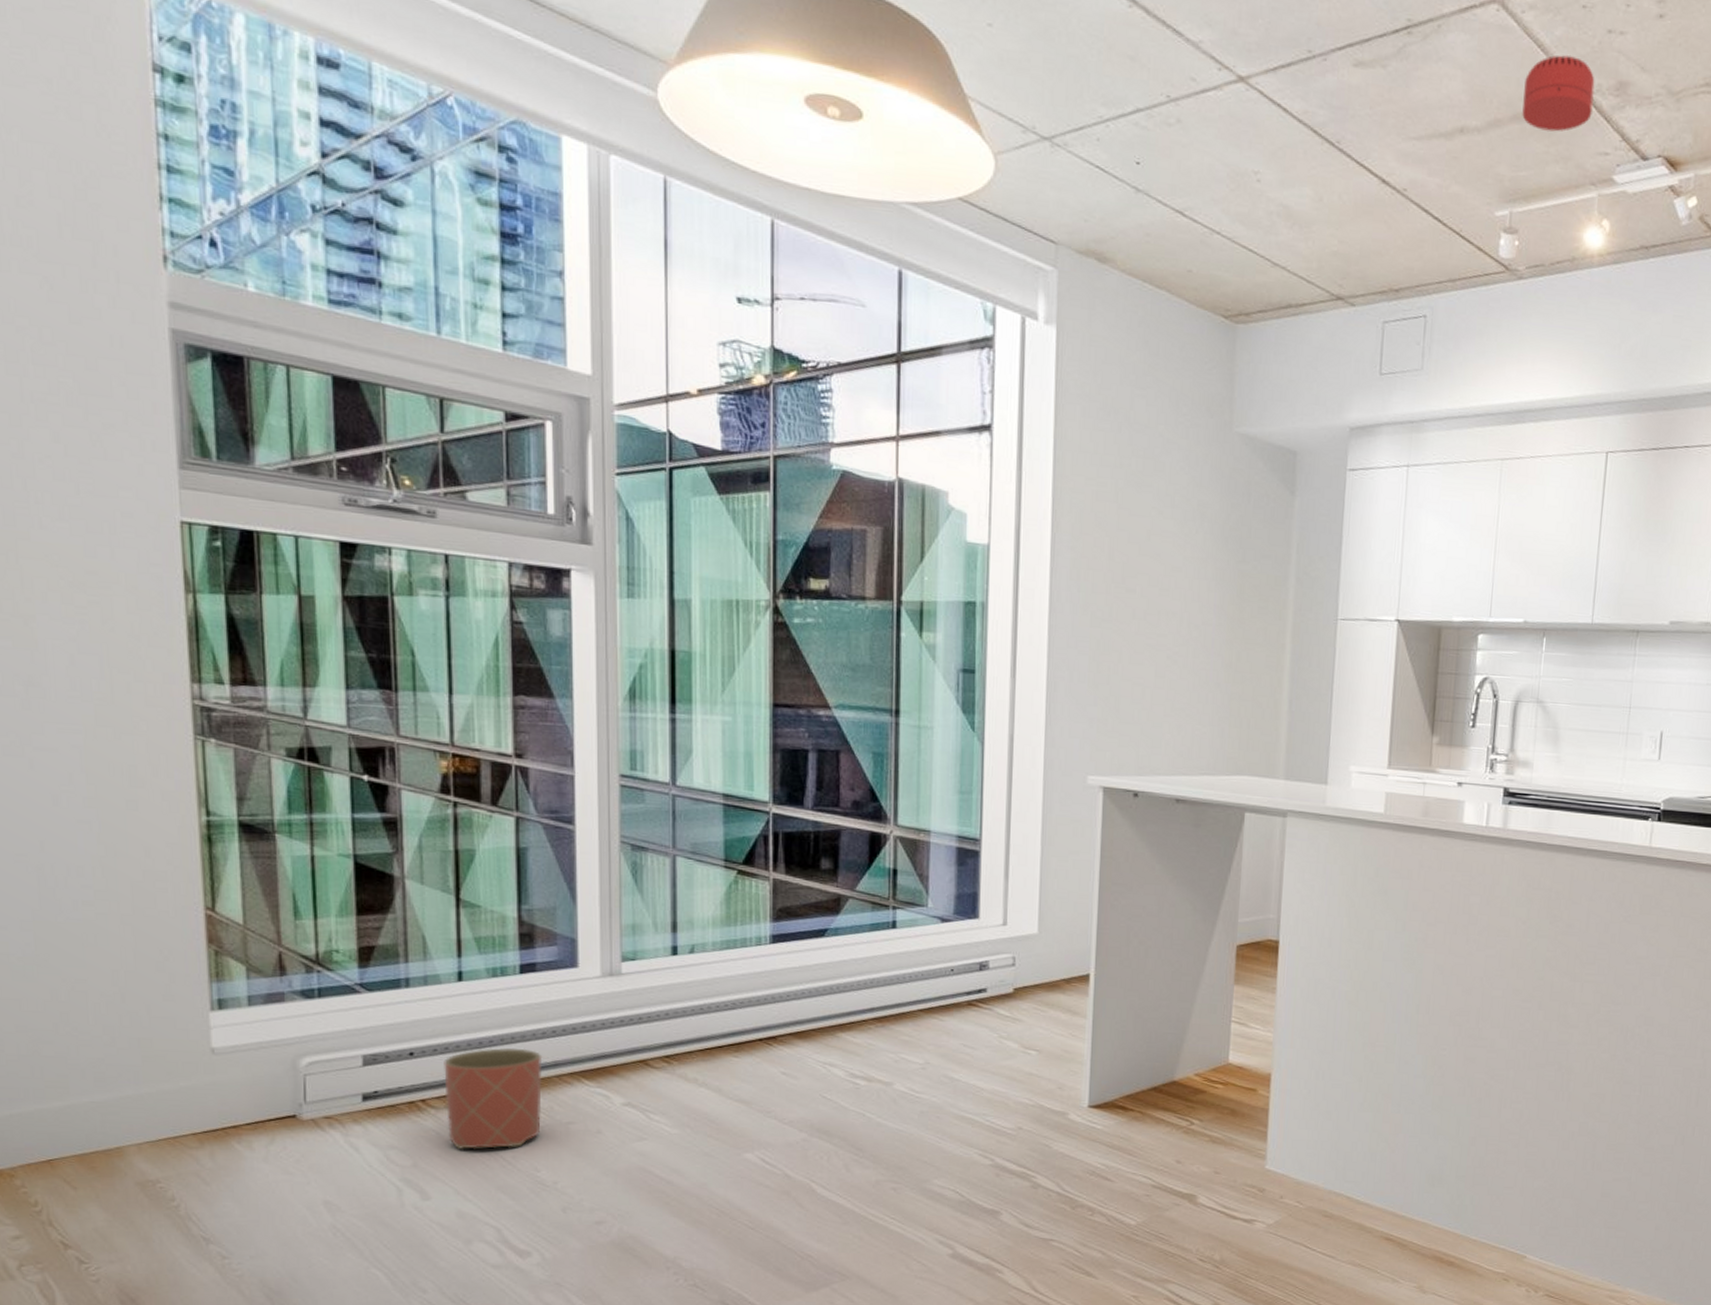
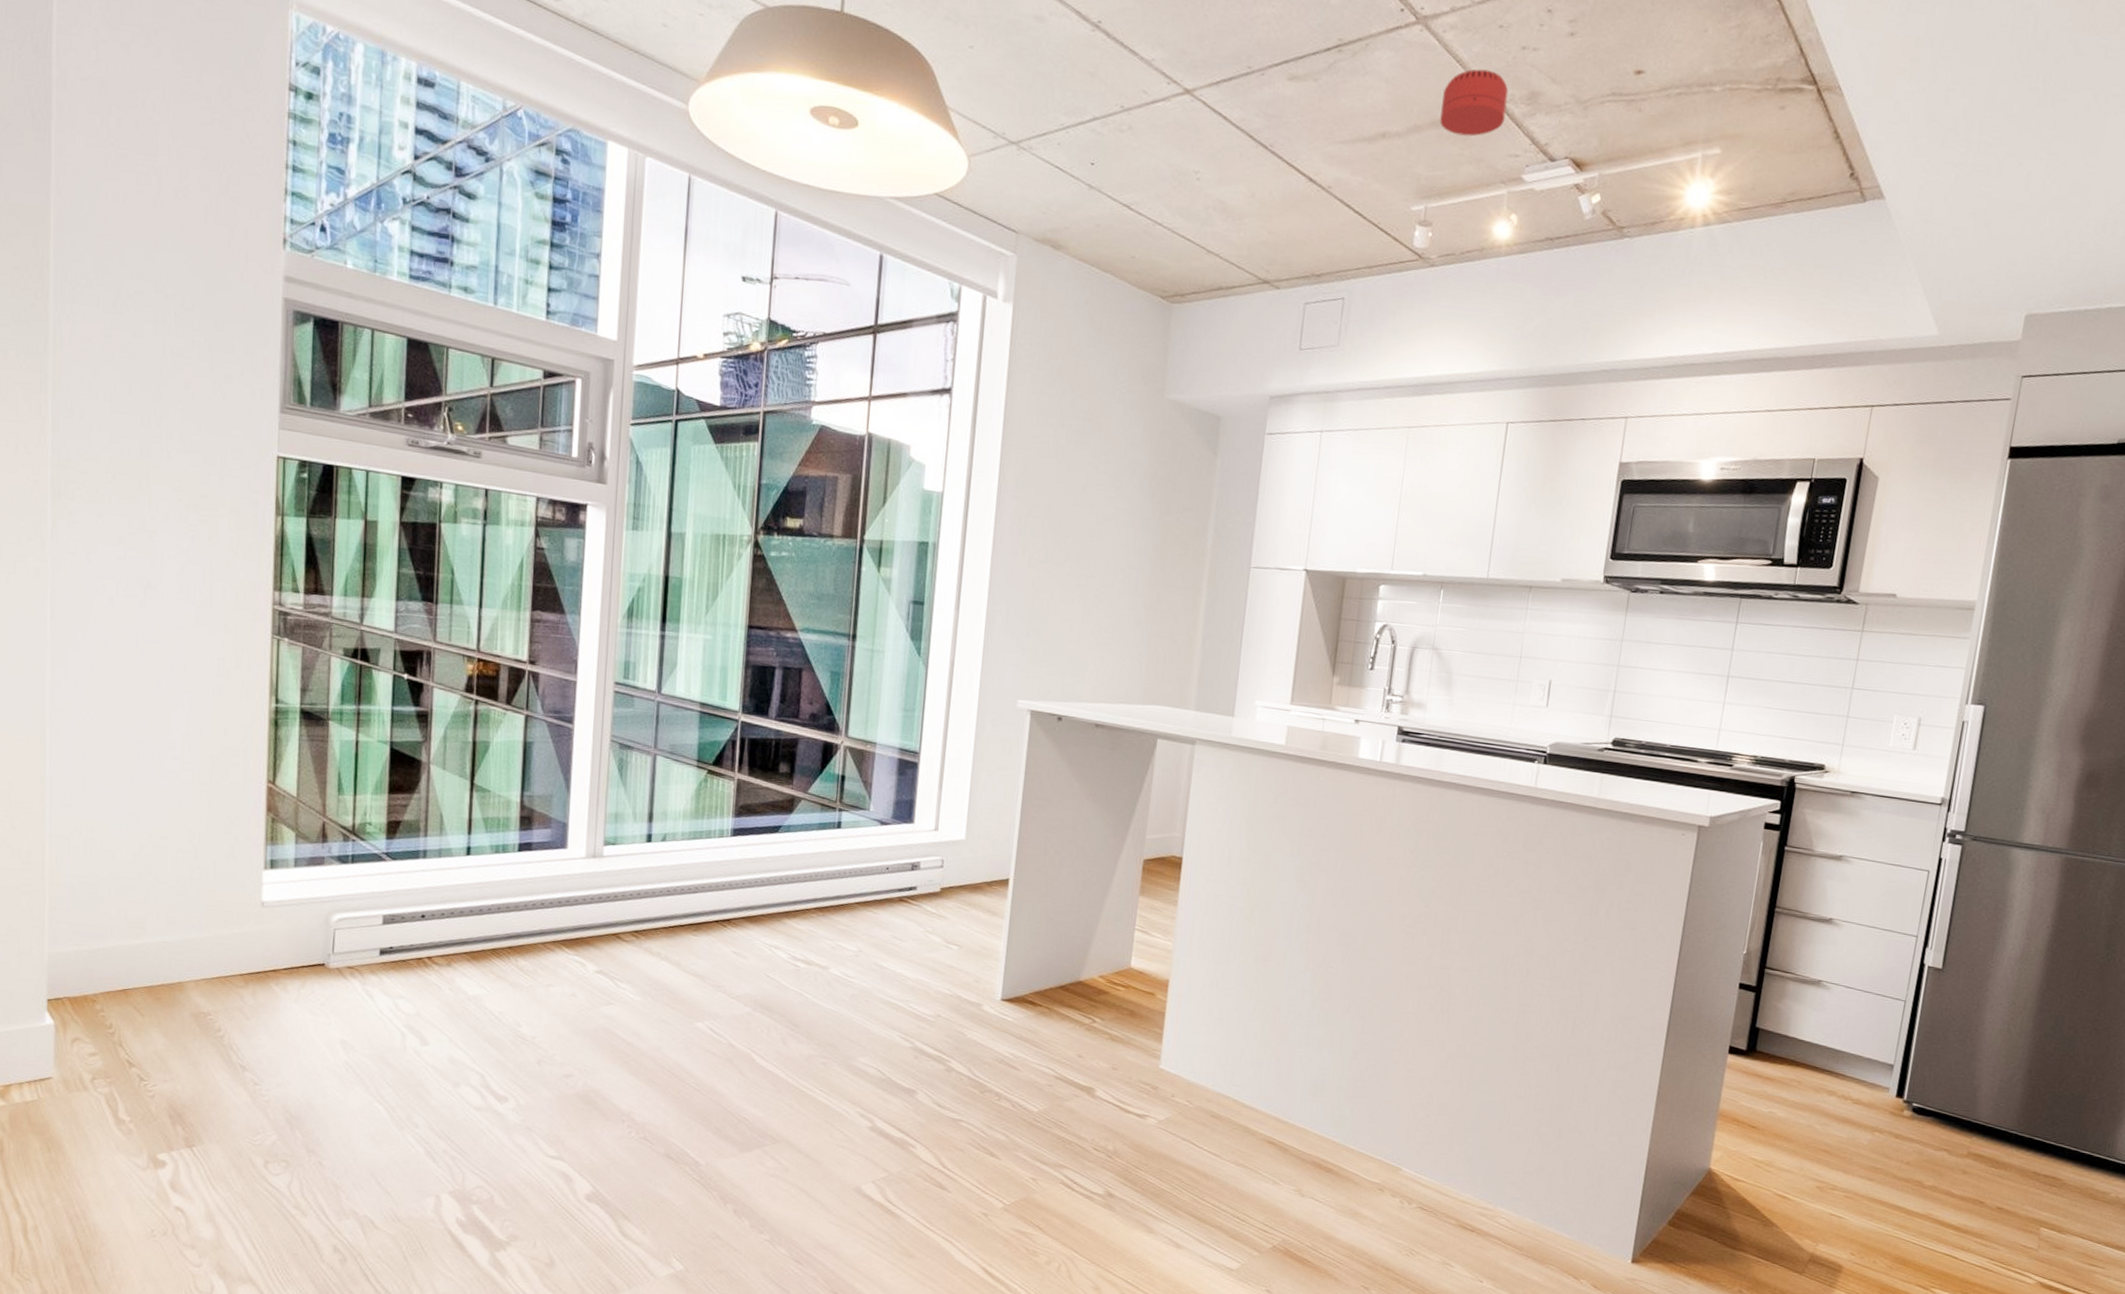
planter: present [444,1048,543,1149] -> none [447,915,532,1004]

